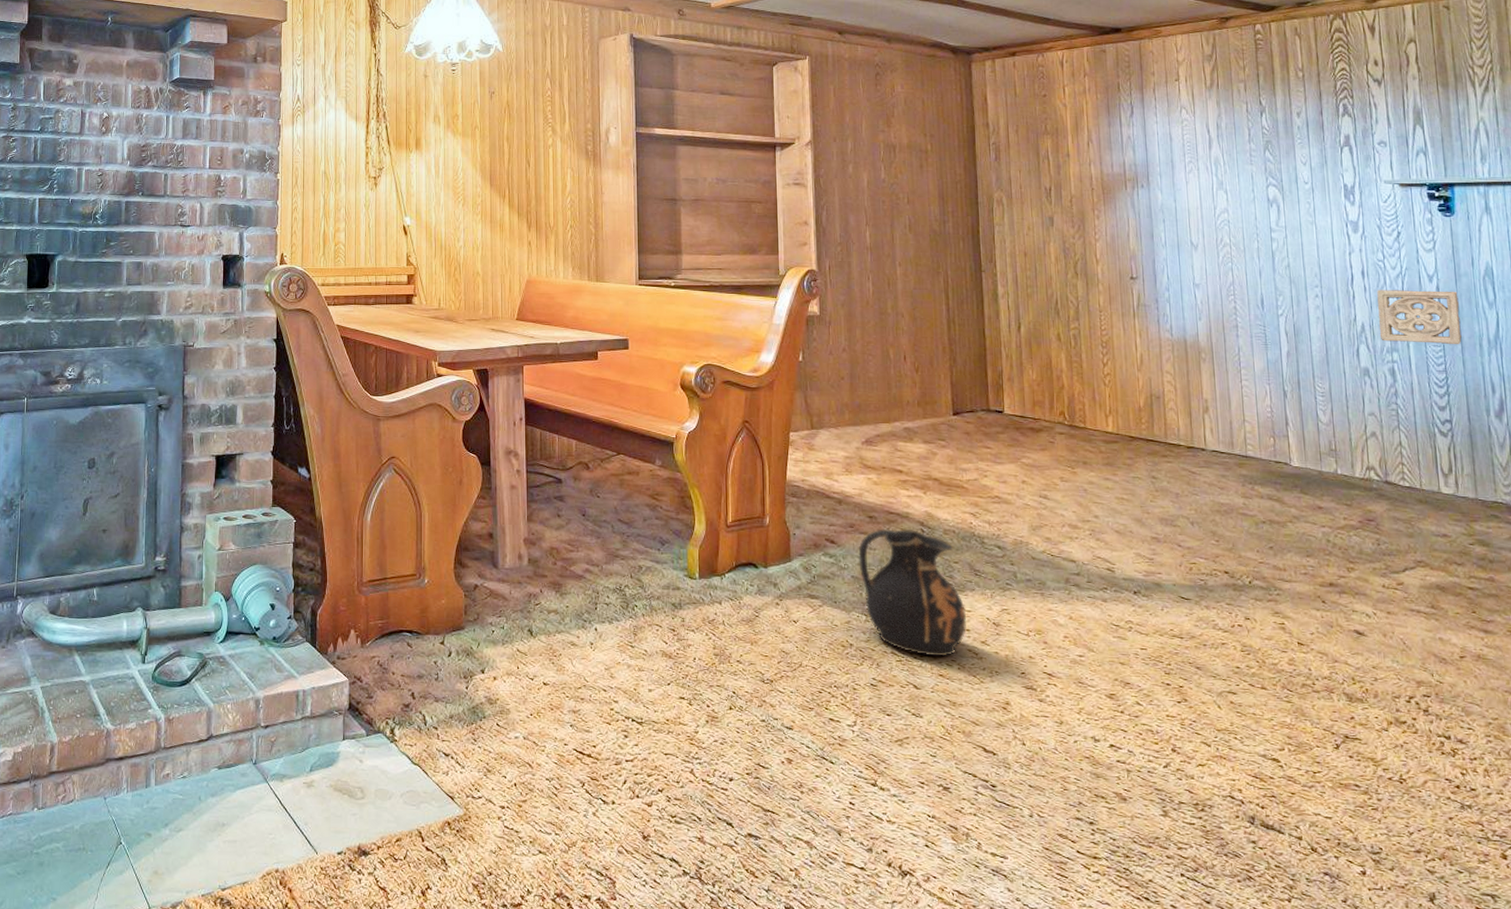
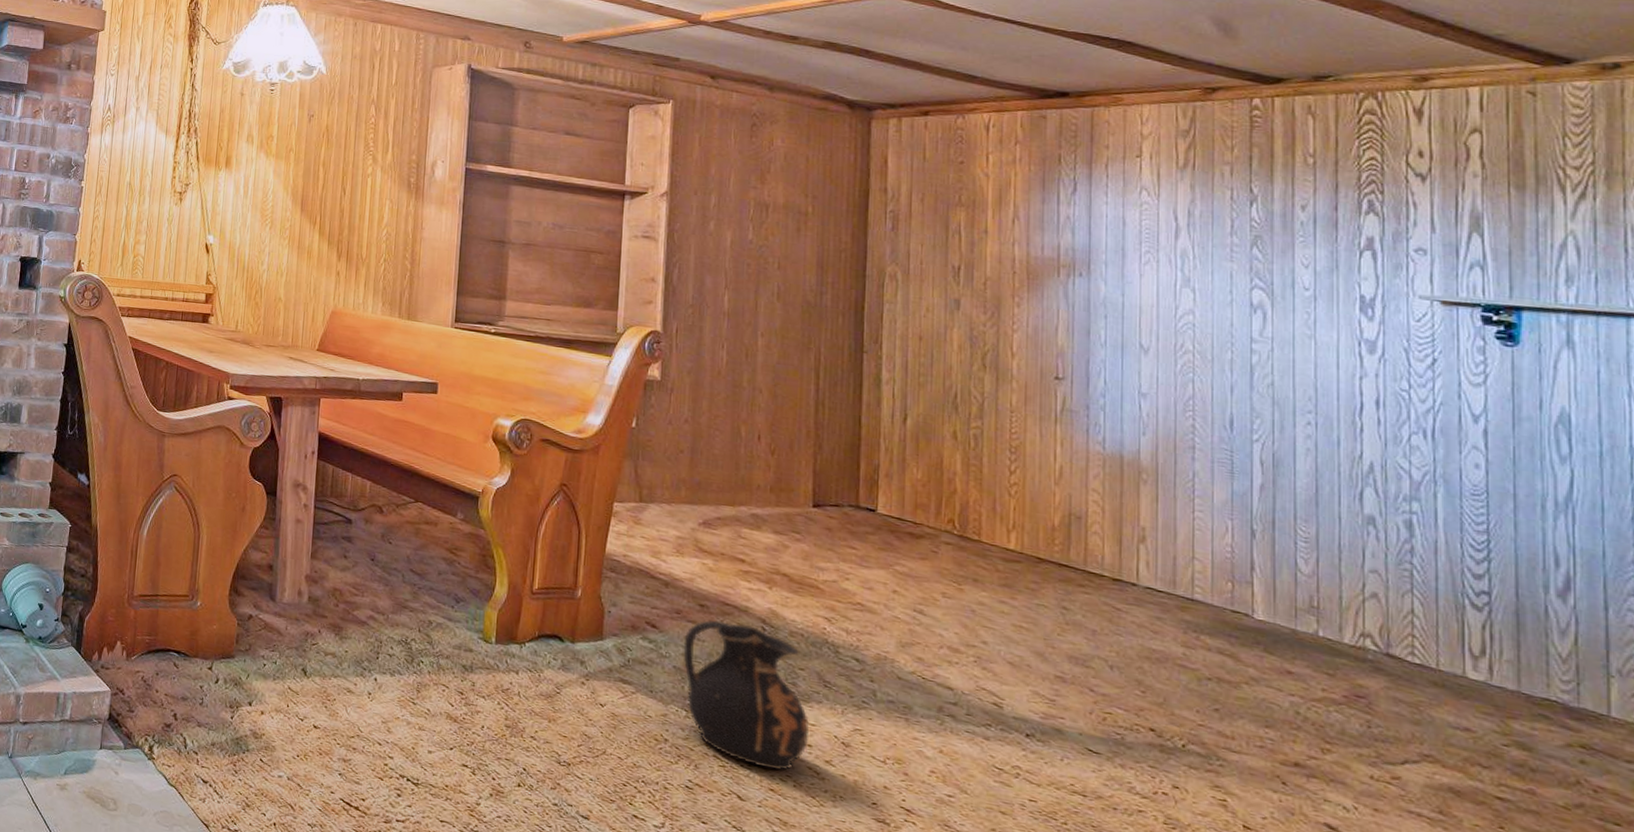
wall ornament: present [1377,290,1462,345] -> none [1394,424,1516,503]

